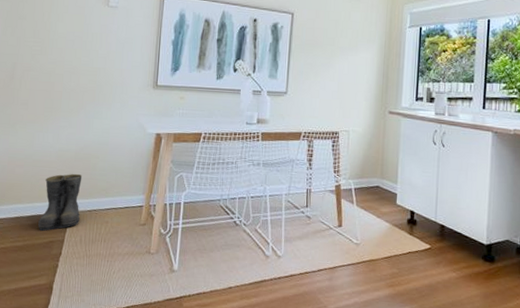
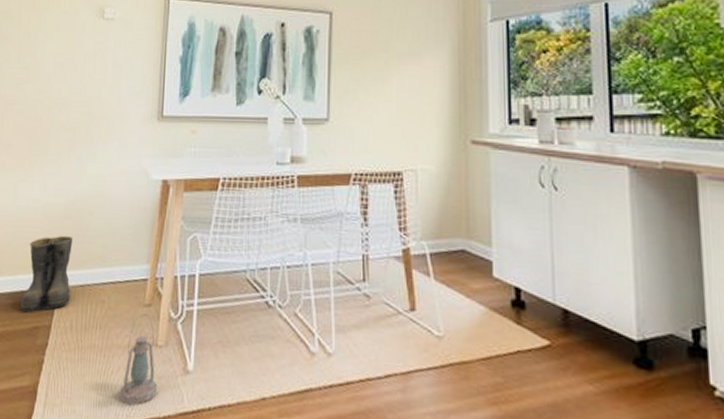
lantern: none [120,231,150,296] -> present [120,314,157,406]

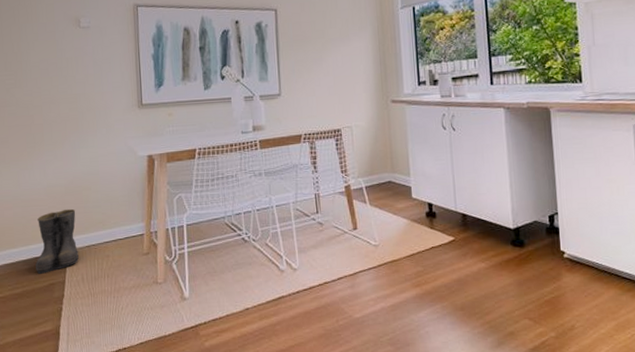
lantern: present [120,314,157,406] -> none [131,261,161,331]

